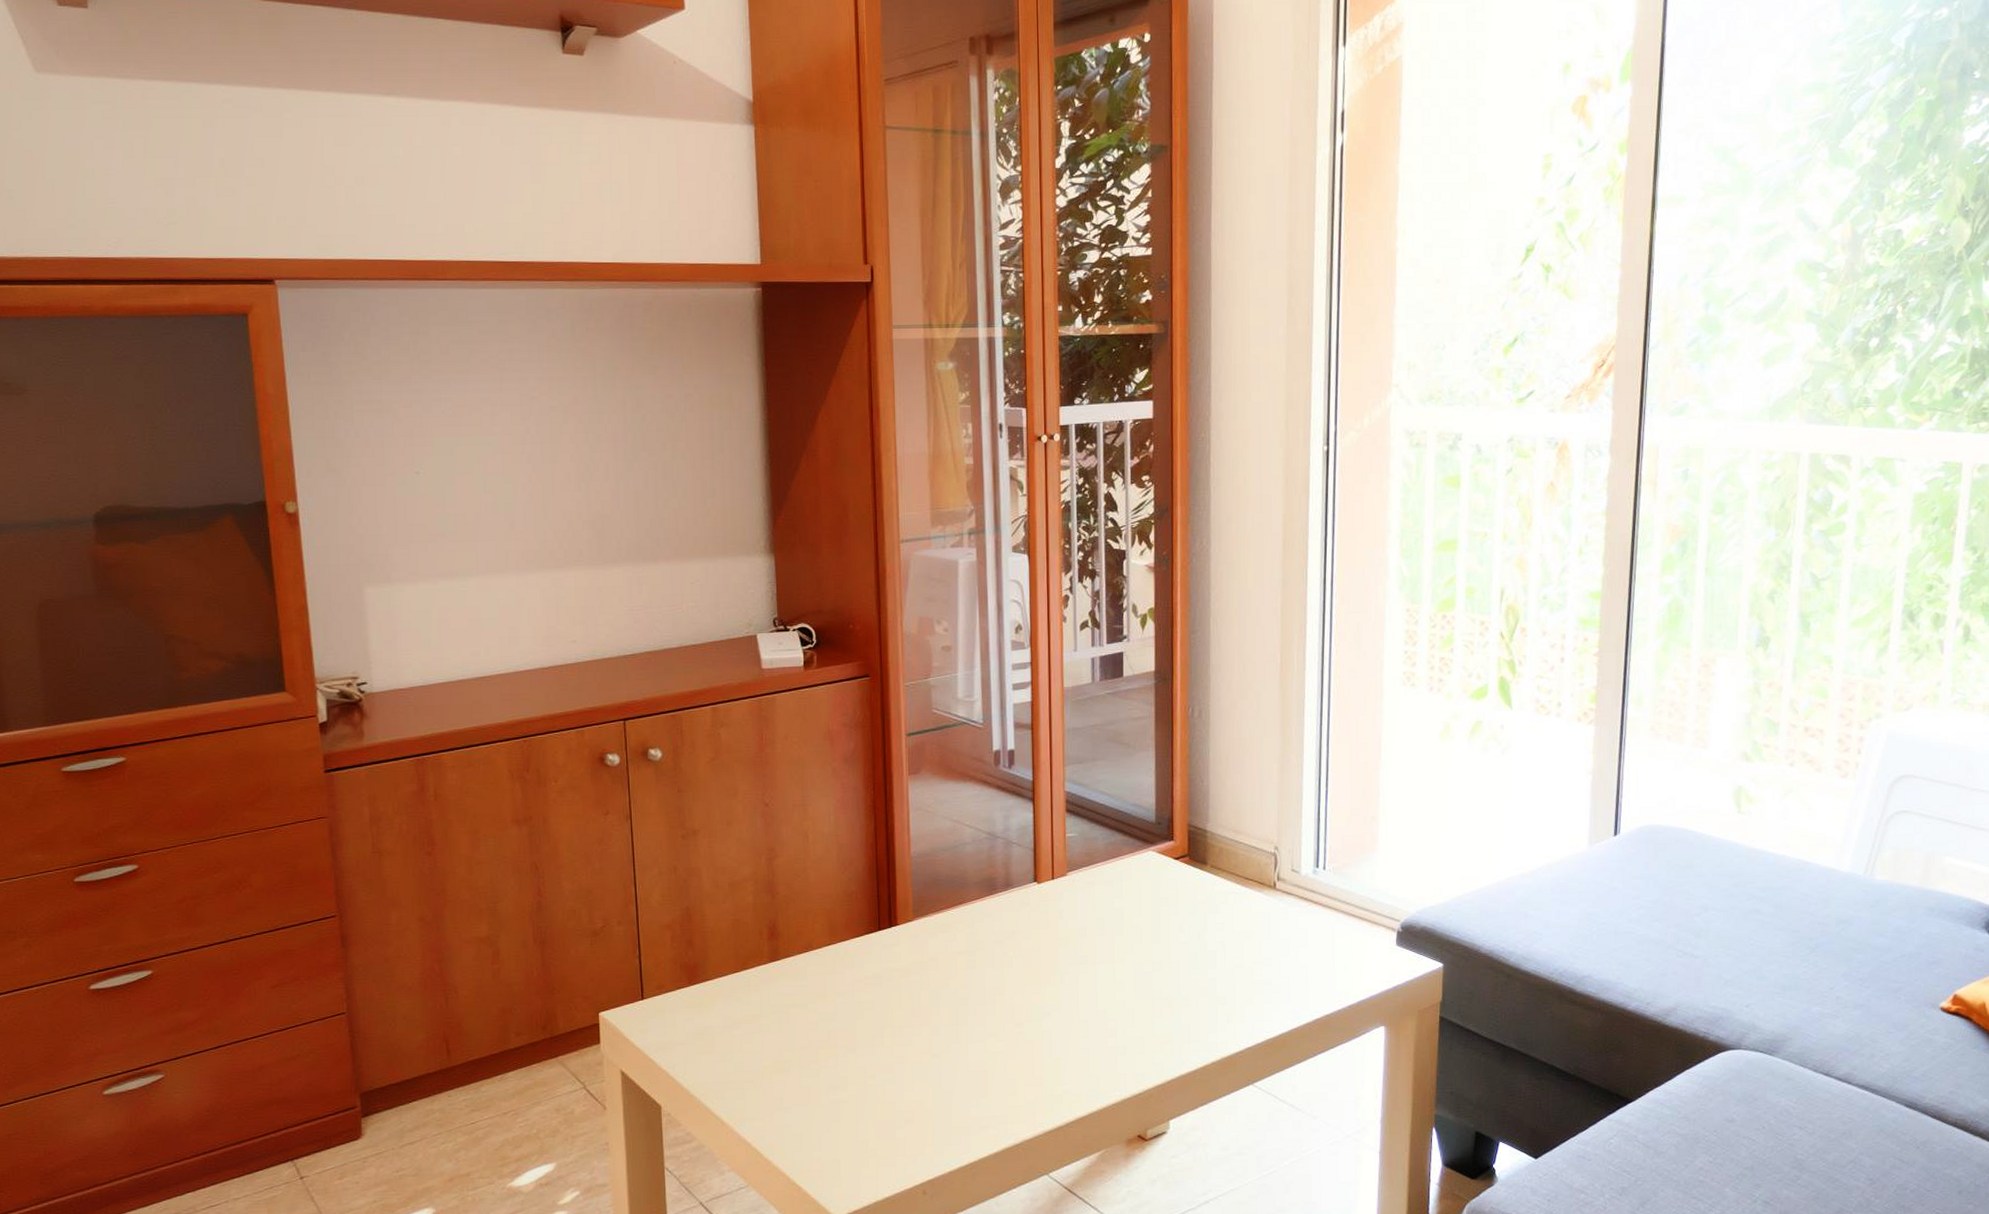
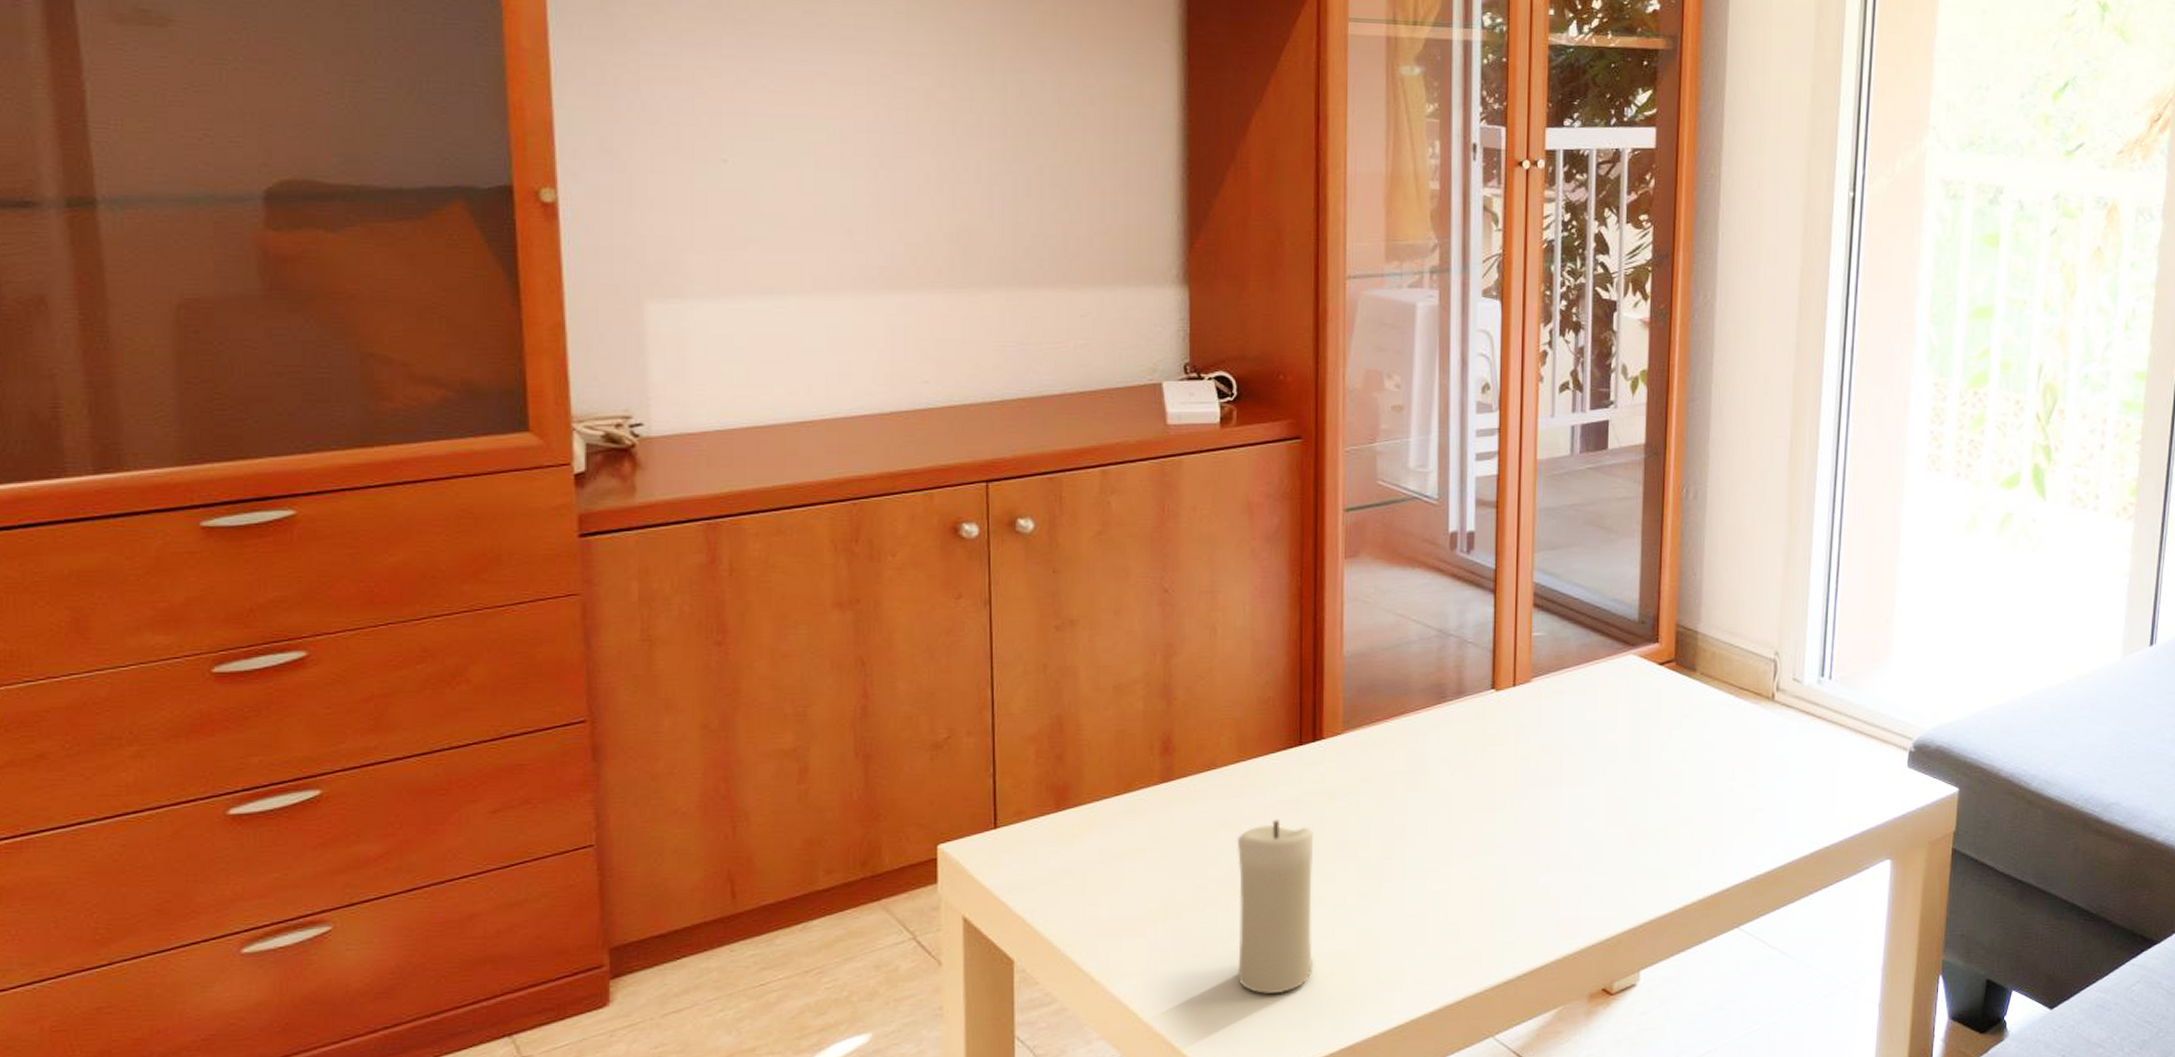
candle: none [831,992,897,1136] -> present [1236,819,1314,994]

